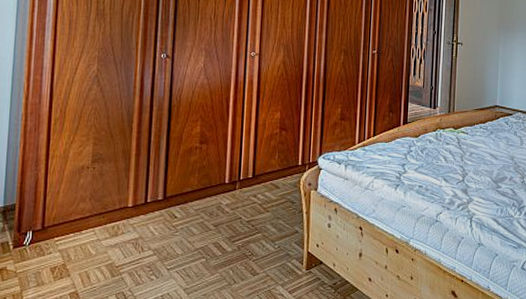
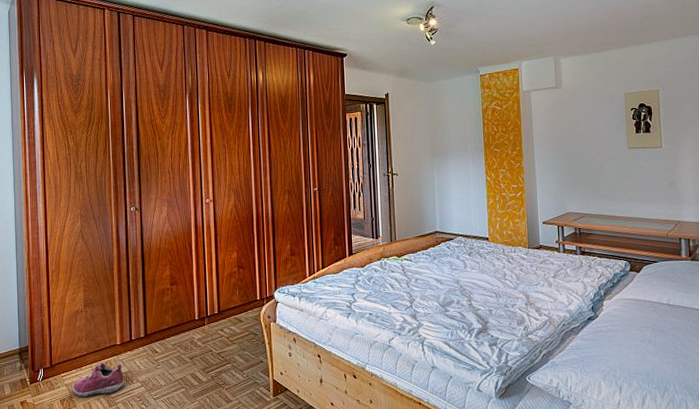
shoe: none [67,226,134,266] -> present [72,362,125,398]

